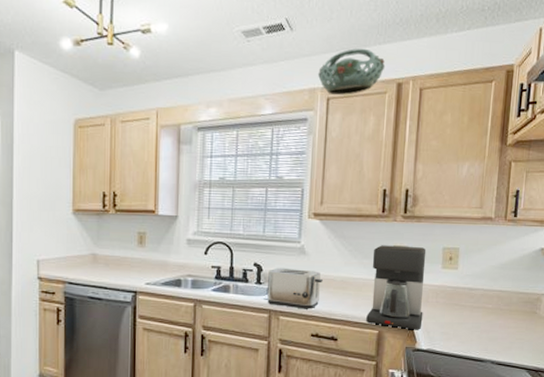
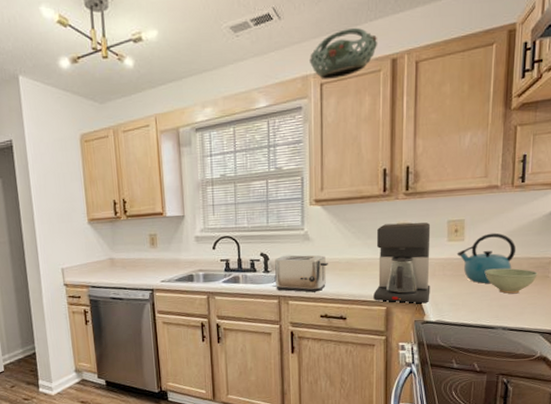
kettle: none [450,264,507,314] -> present [456,233,517,283]
bowl: none [476,300,527,328] -> present [484,268,539,294]

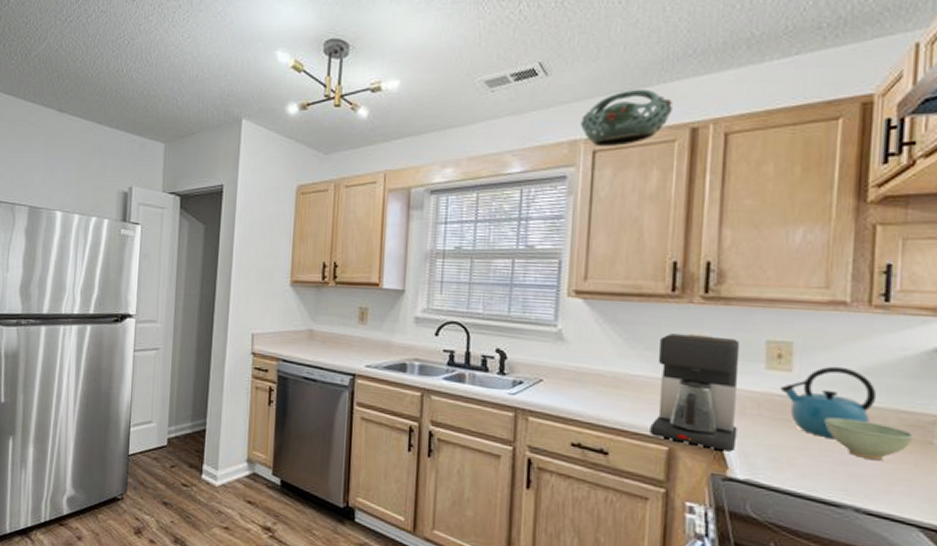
toaster: present [275,255,328,293] -> none [512,355,587,411]

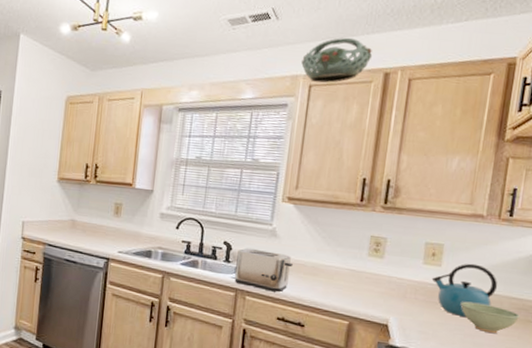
toaster: none [512,355,587,411] -> present [234,247,293,293]
coffee maker: present [650,333,740,452] -> none [336,234,407,326]

